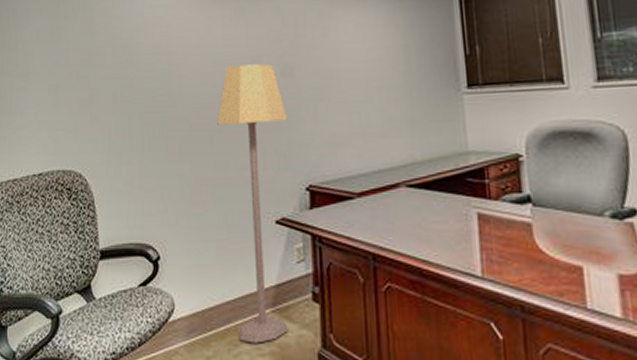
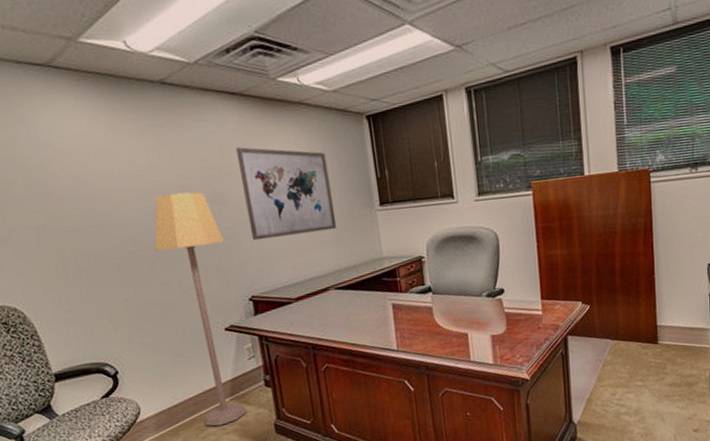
wall art: none [310,18,414,121] -> present [235,147,337,241]

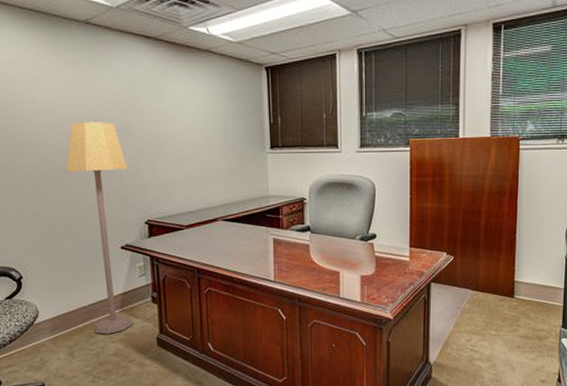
wall art: present [235,147,337,241] -> none [146,86,230,170]

